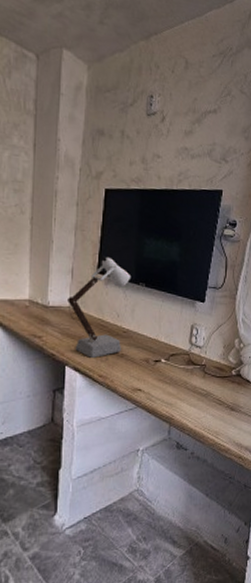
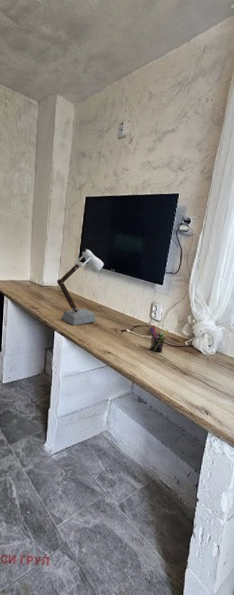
pen holder: none [190,353,213,386] -> present [150,325,169,353]

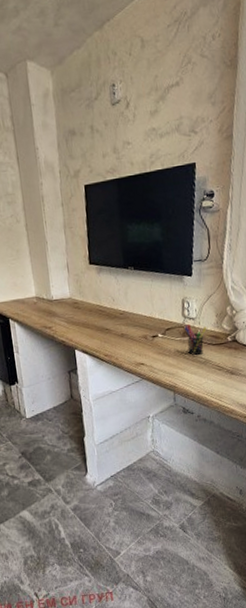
desk lamp: present [57,246,105,328] -> none [68,246,121,341]

